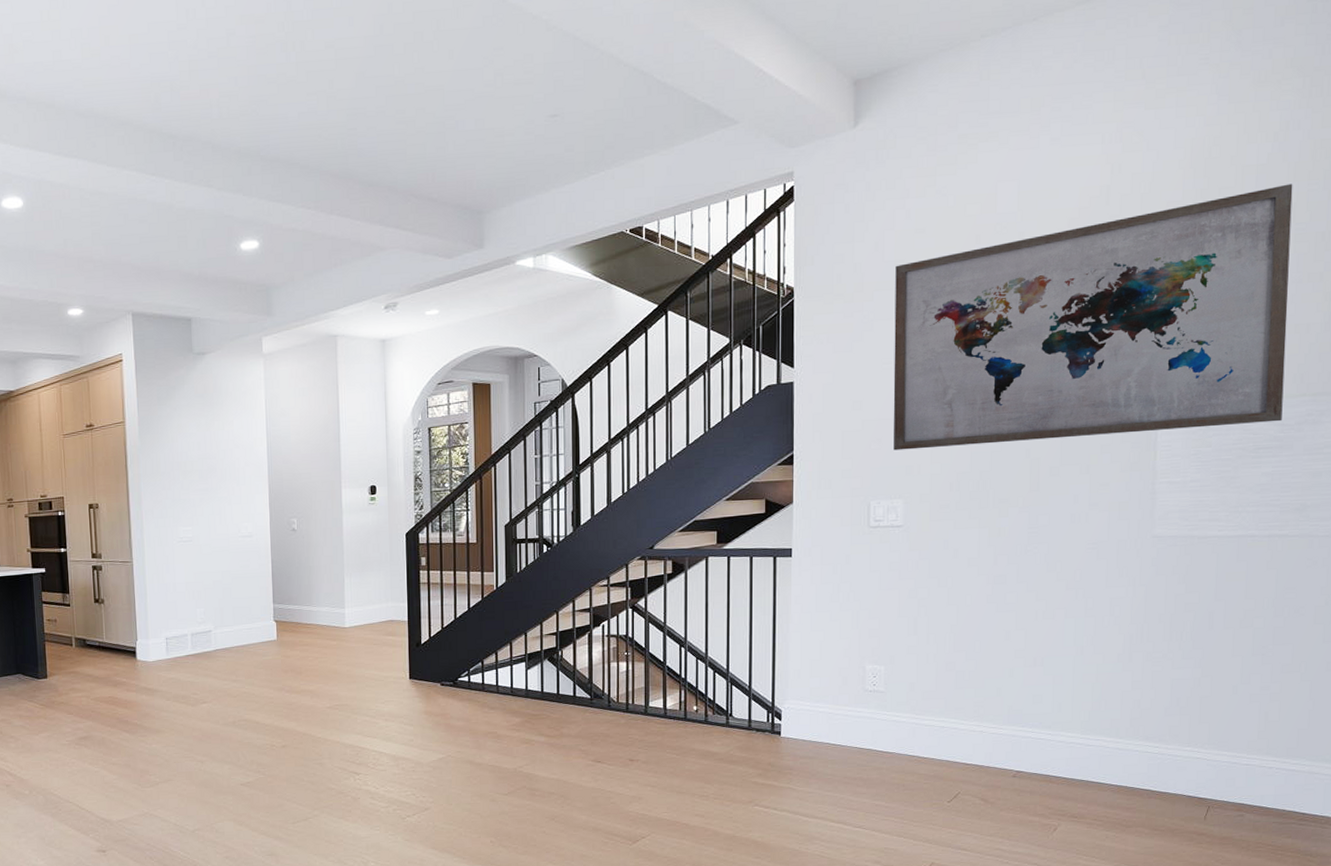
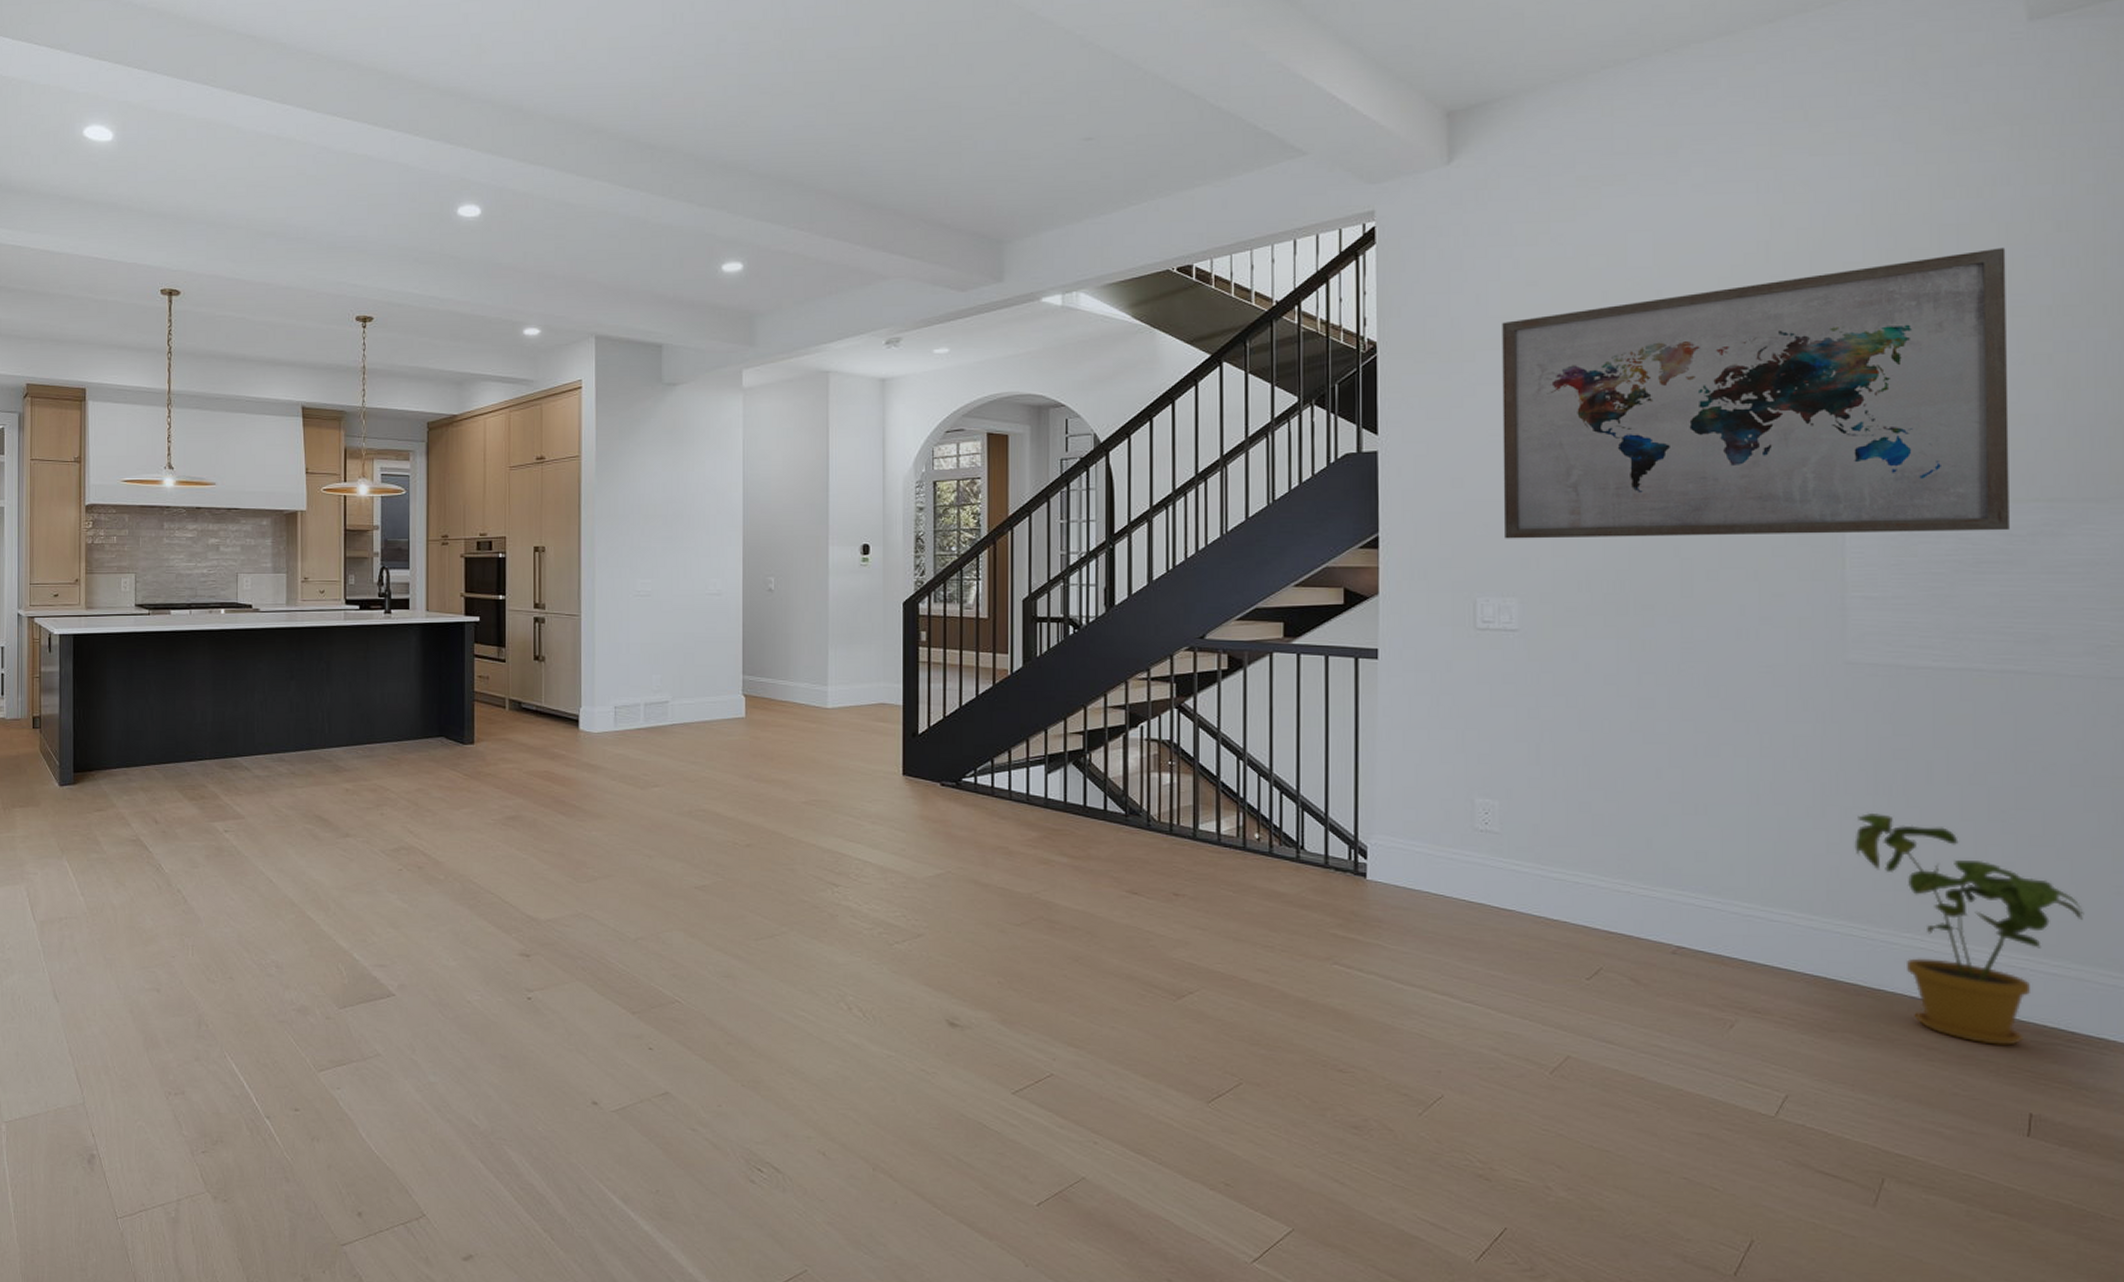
house plant: none [1152,655,1318,828] -> present [1854,813,2084,1046]

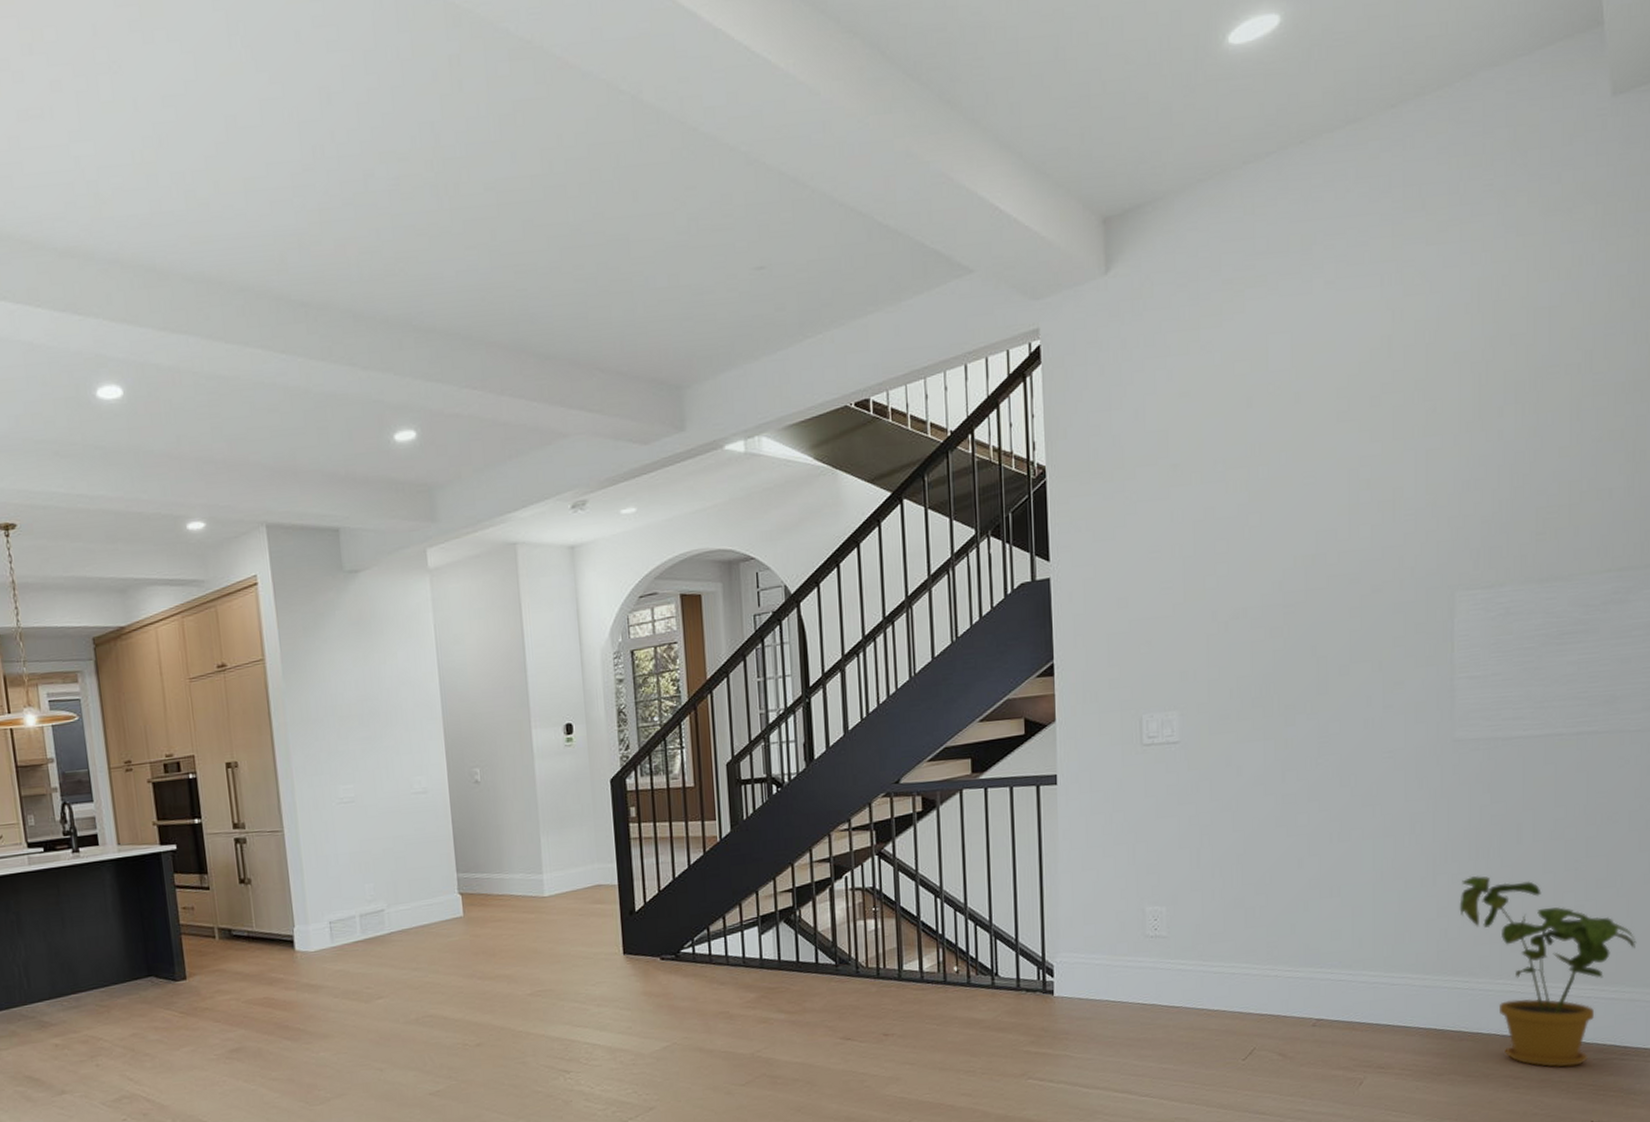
wall art: present [1502,247,2009,539] -> none [1159,327,1589,654]

